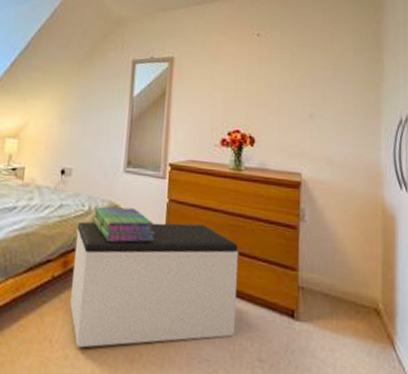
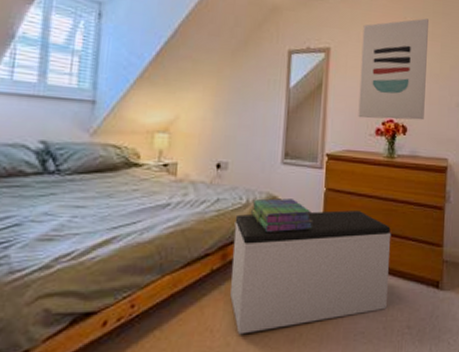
wall art: none [202,26,276,131] -> present [358,18,429,120]

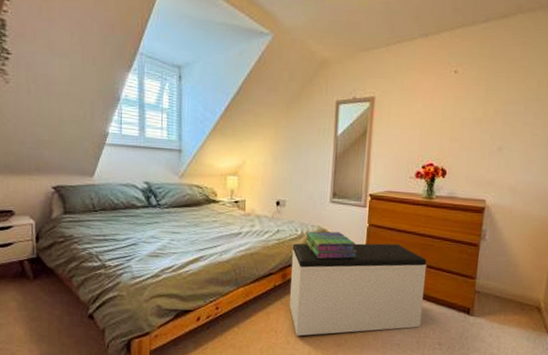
wall art: present [358,18,429,120] -> none [399,63,474,164]

